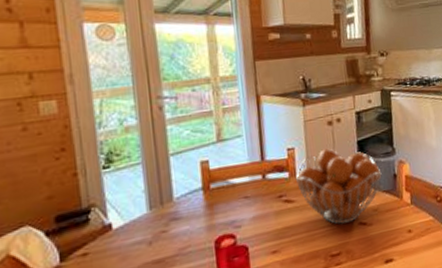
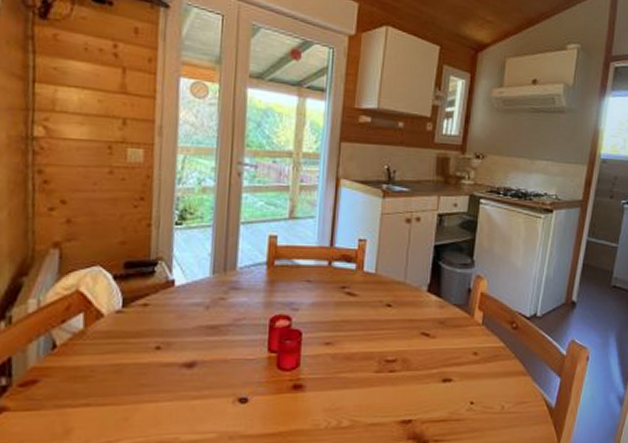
fruit basket: present [296,148,382,225] -> none [363,247,455,330]

